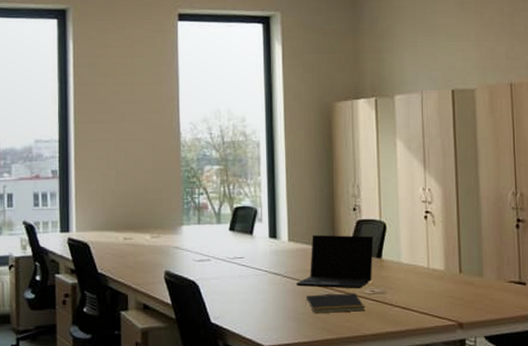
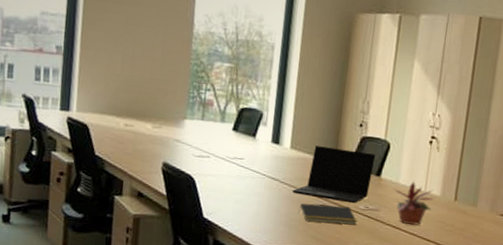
potted plant: none [397,258,440,304] -> present [393,181,436,225]

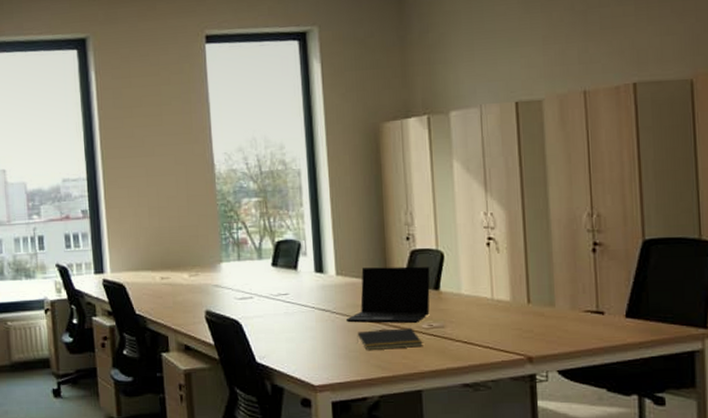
potted plant: present [393,181,436,225] -> none [457,289,506,338]

